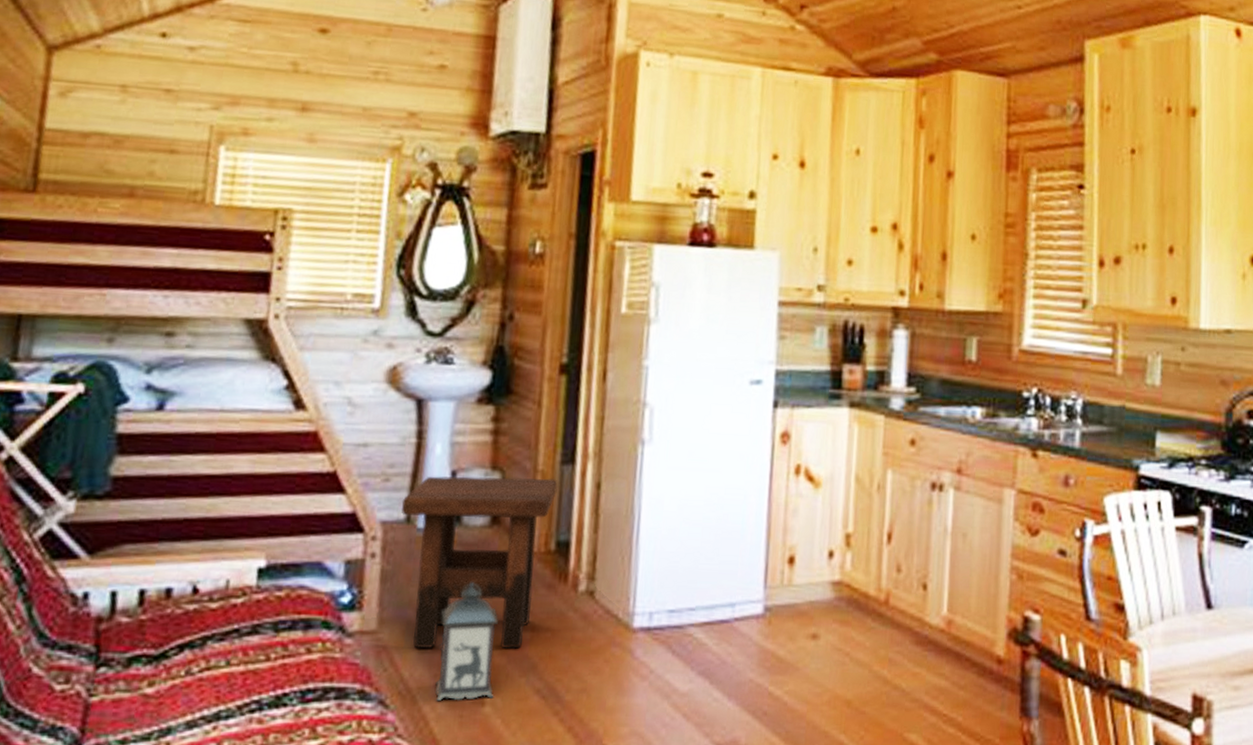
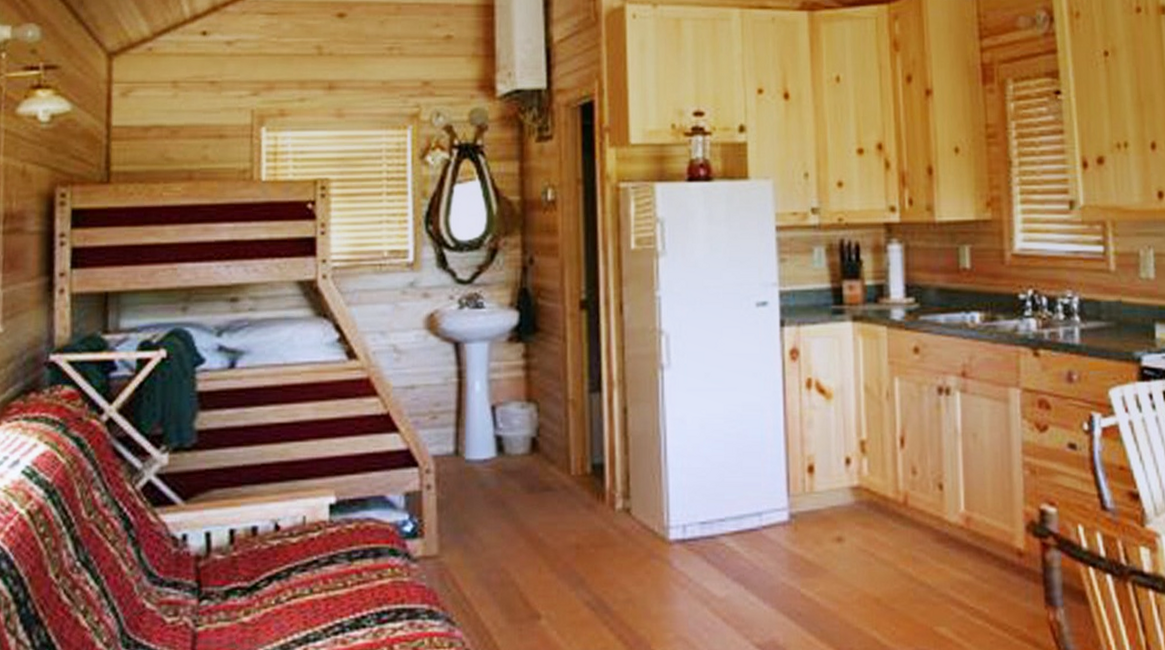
side table: present [401,476,558,650] -> none [449,407,588,570]
lantern: present [435,582,498,701] -> none [494,506,549,616]

